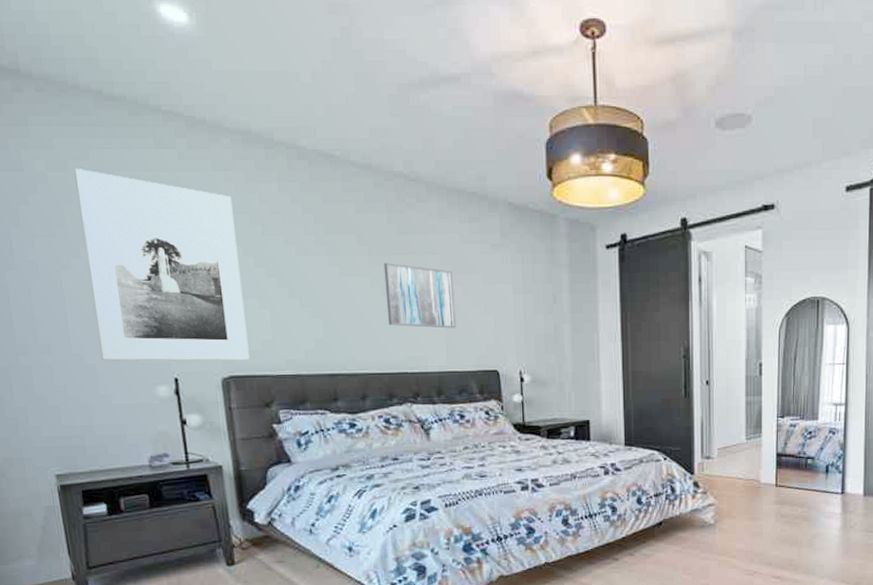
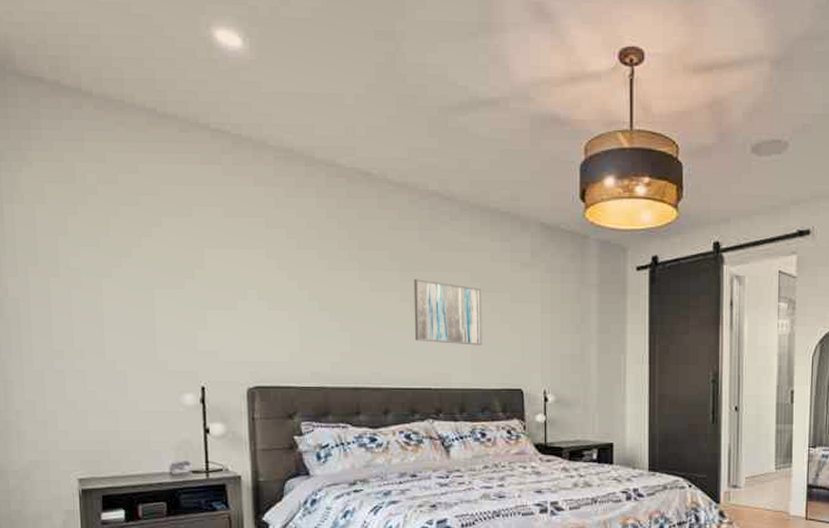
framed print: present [74,169,250,361] -> none [123,182,276,371]

